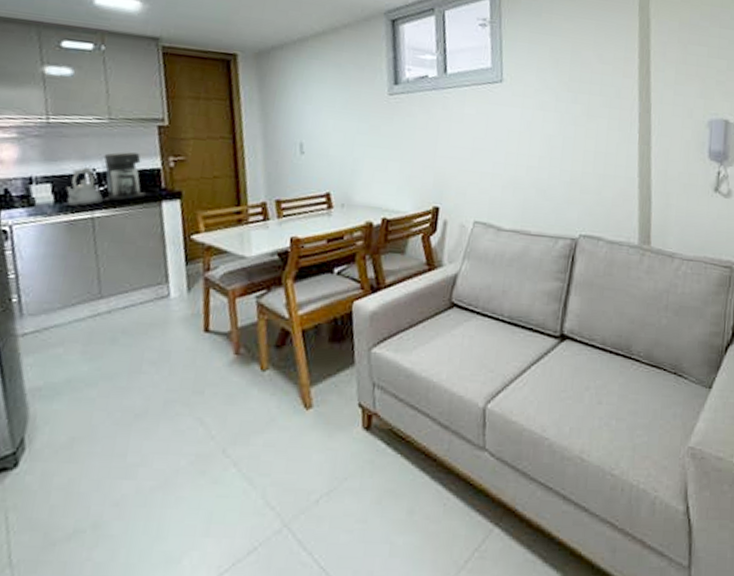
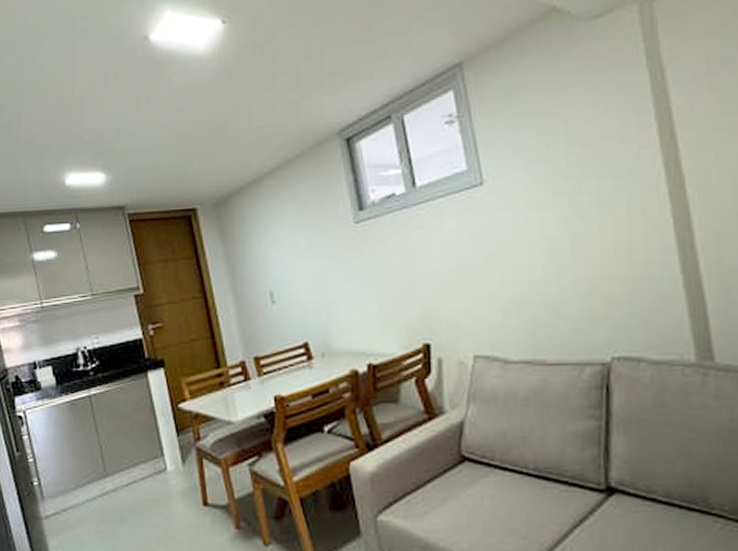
kettle: present [66,168,105,207] -> none [64,347,97,386]
coffee maker: present [103,152,147,202] -> none [92,326,133,376]

